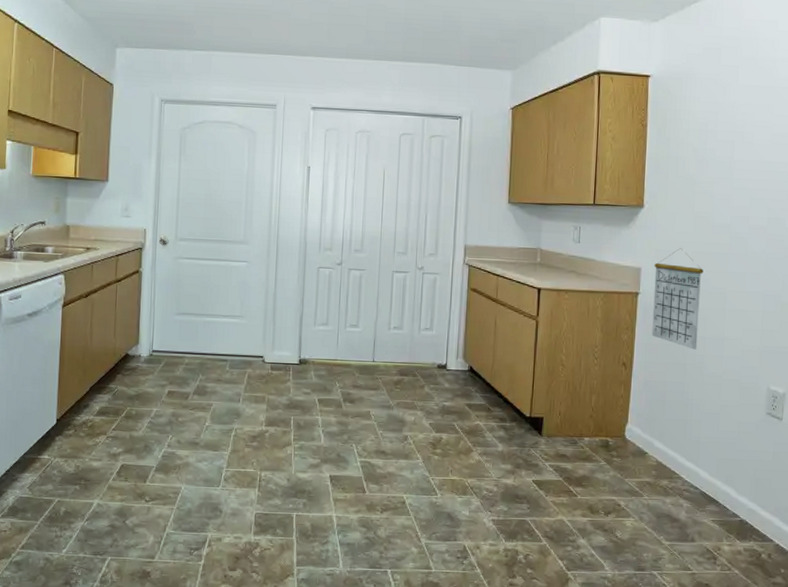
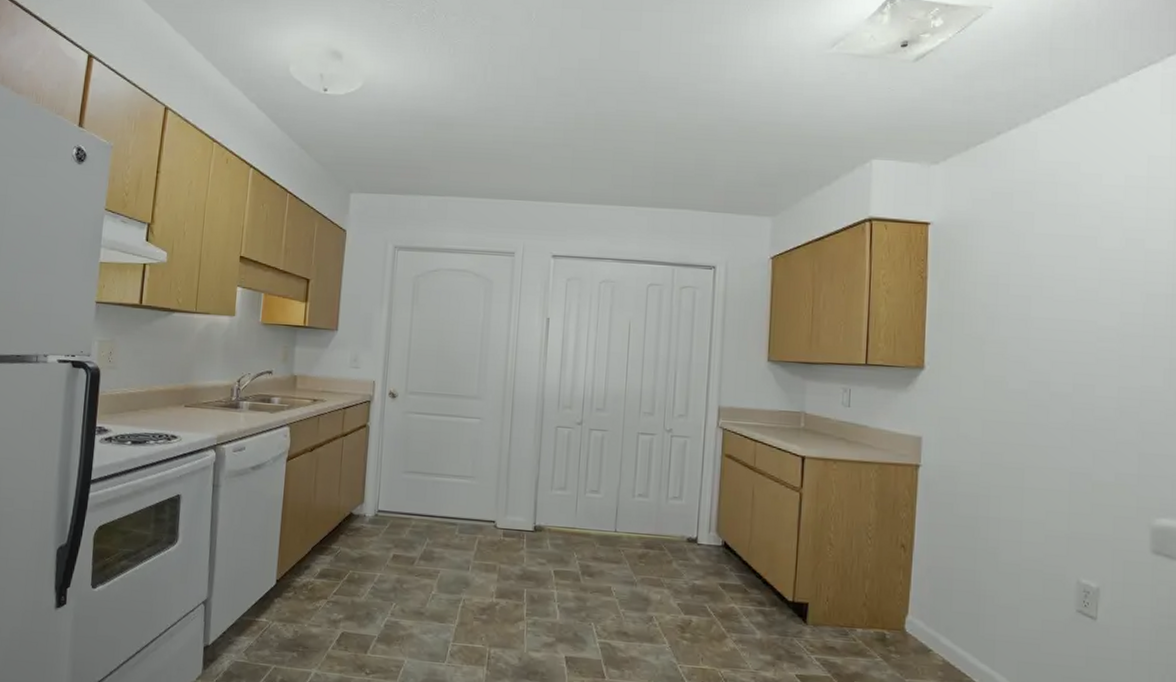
calendar: present [651,248,704,350] -> none [935,416,997,533]

